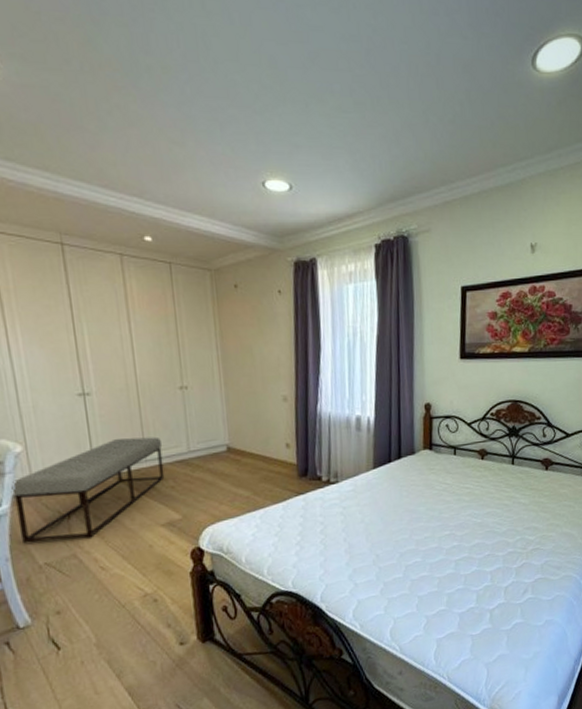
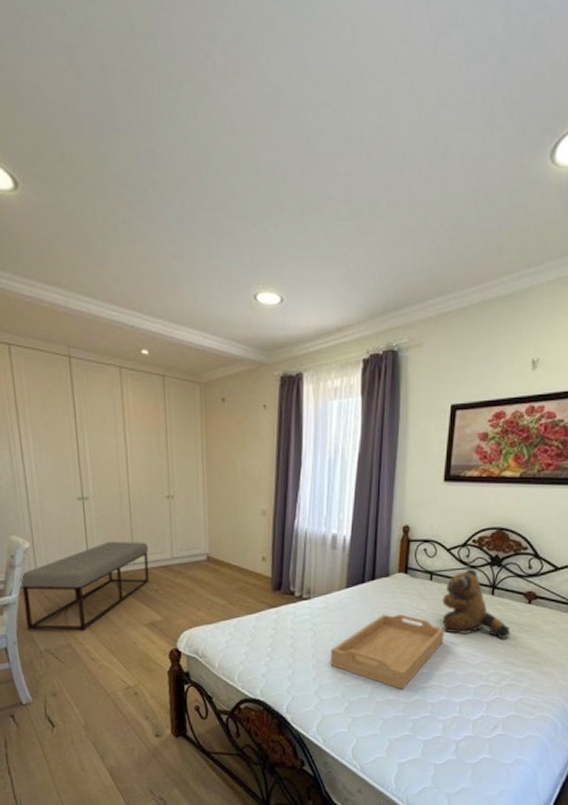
serving tray: none [361,490,471,566] -> present [330,614,444,690]
teddy bear: none [467,440,532,506] -> present [442,568,511,639]

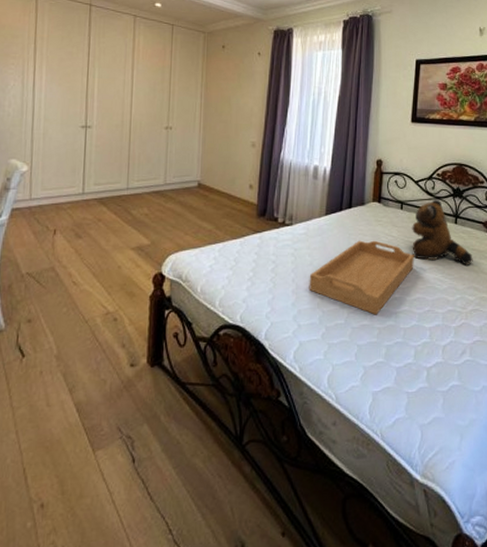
bench: present [20,541,150,631] -> none [11,166,144,254]

